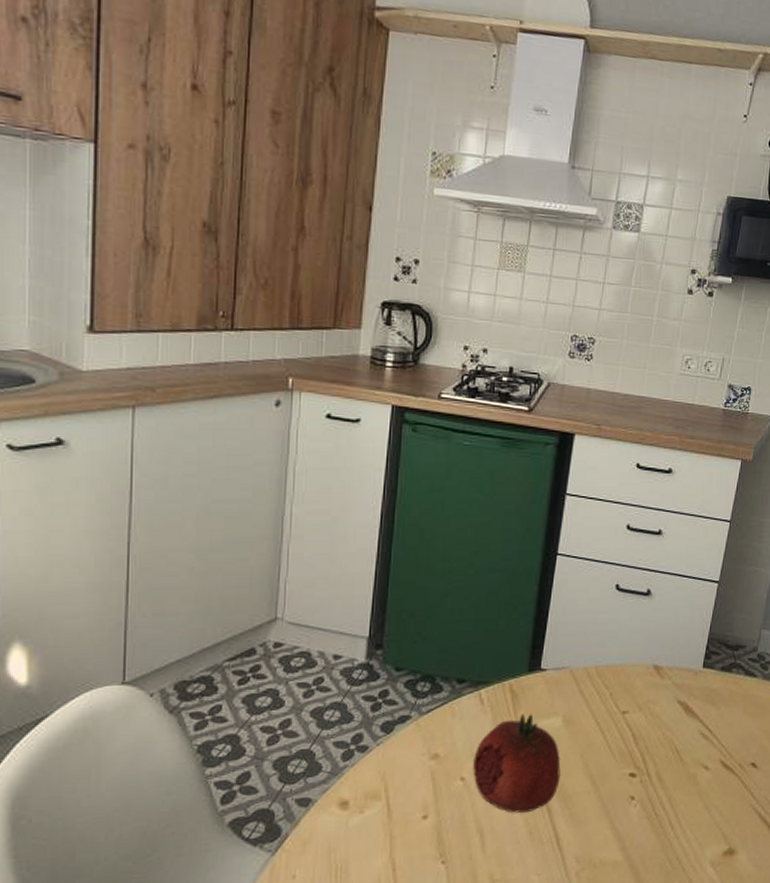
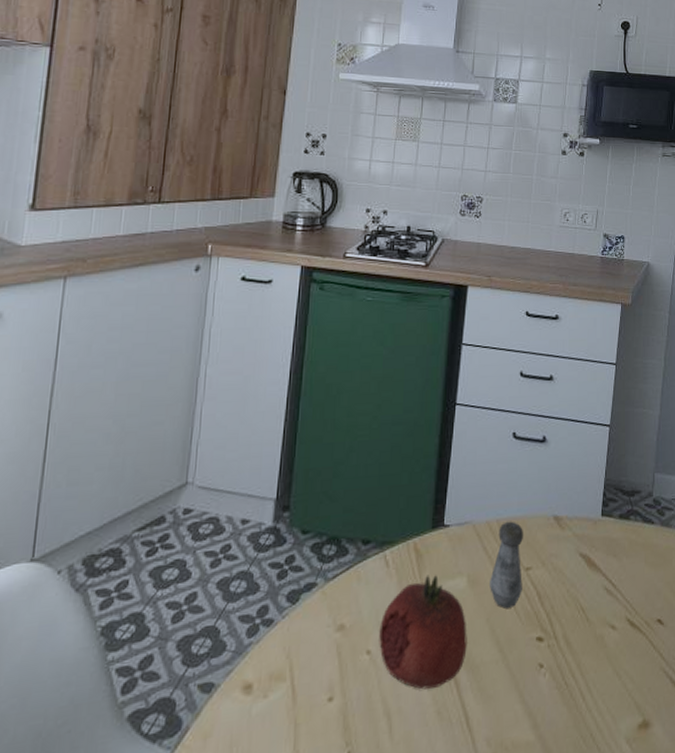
salt shaker: none [585,668,623,748] -> present [490,521,524,610]

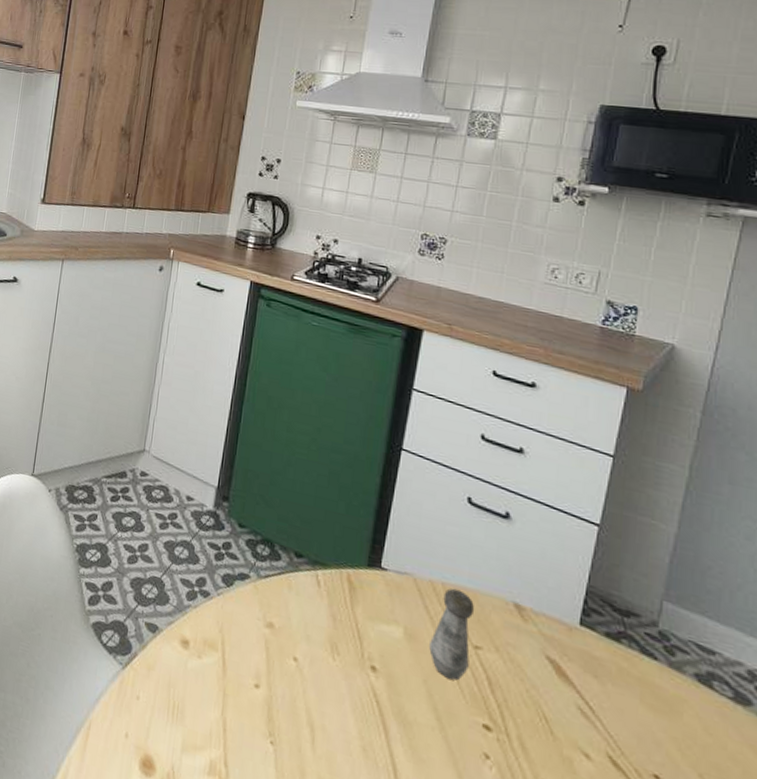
fruit: present [378,574,467,690] -> none [306,609,400,725]

